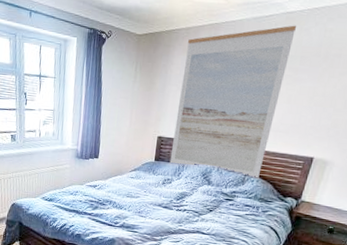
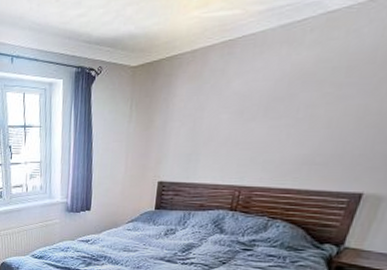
wall art: present [169,25,296,180] -> none [172,27,341,225]

